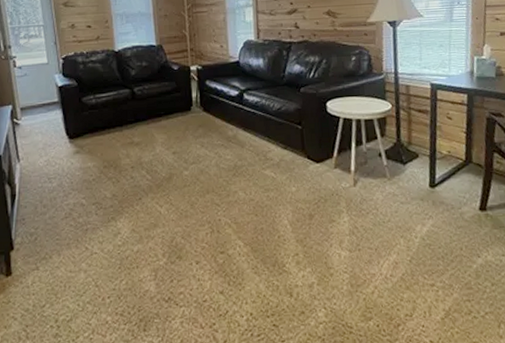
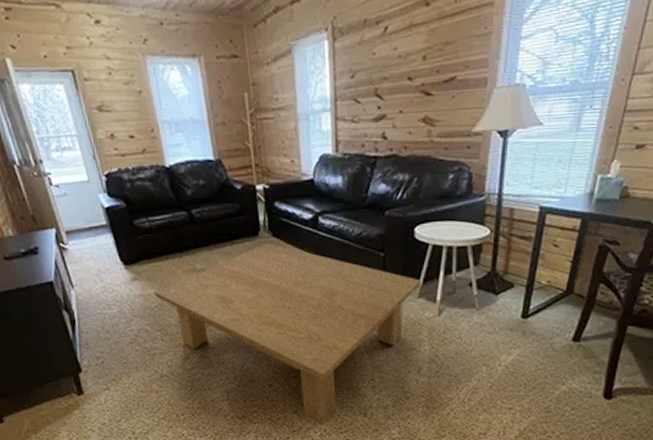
coffee table: none [94,117,336,308] -> present [155,243,421,425]

